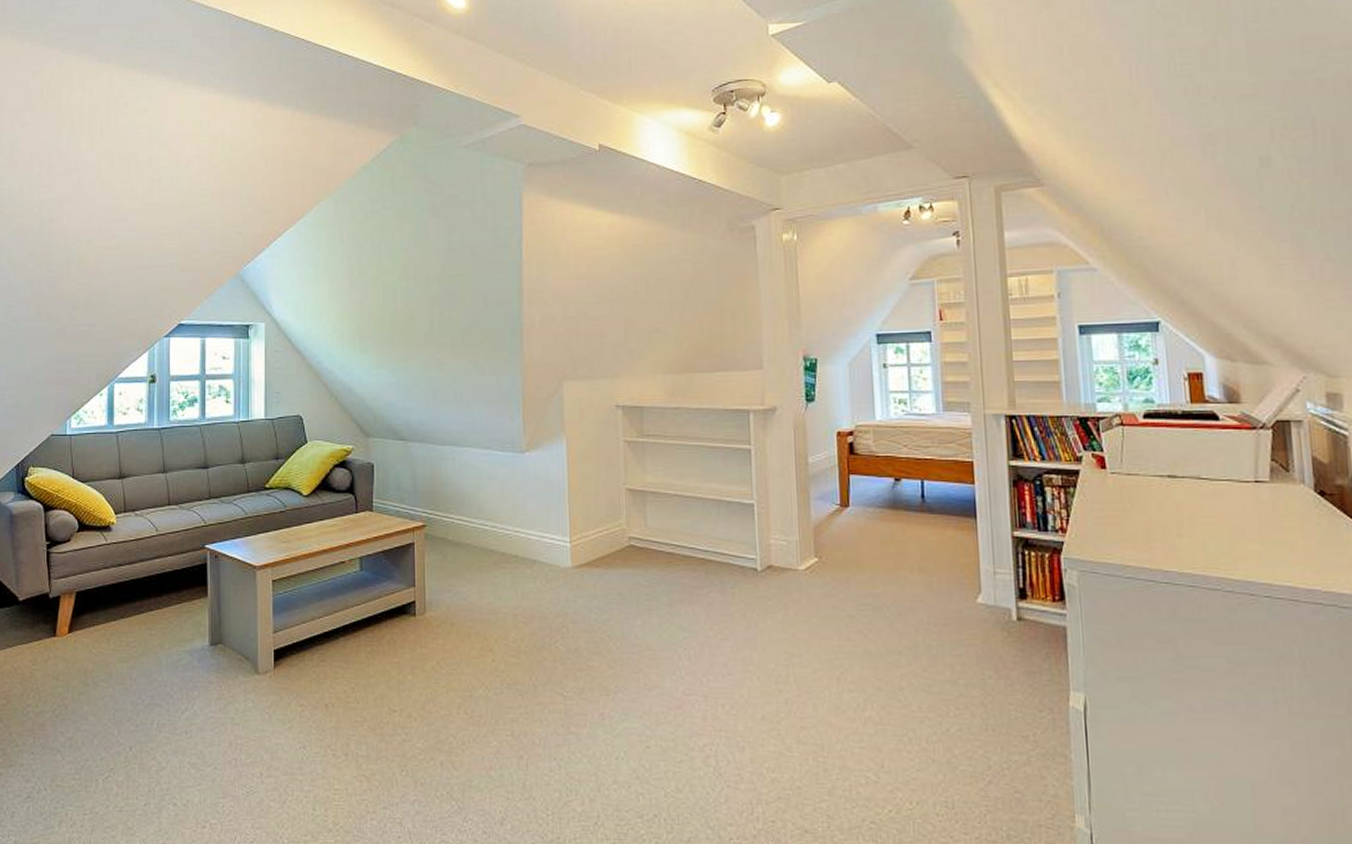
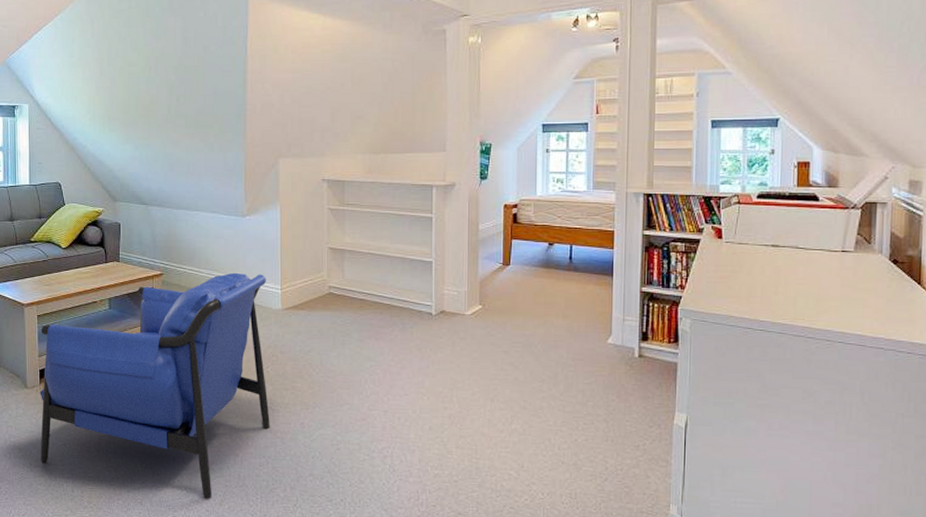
armchair: none [274,522,561,816] -> present [40,272,270,499]

